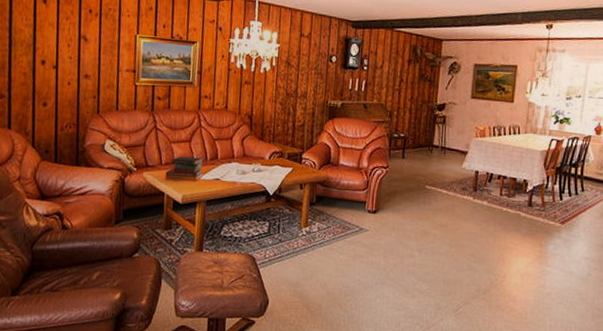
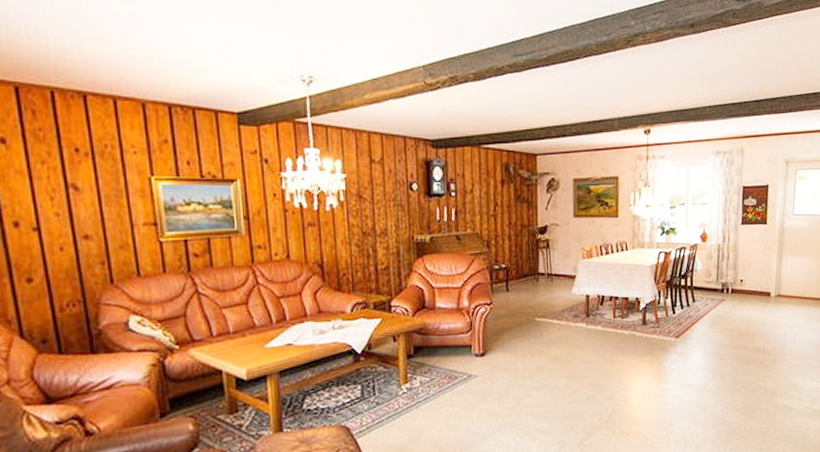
books: present [165,156,203,182] -> none [219,321,270,355]

